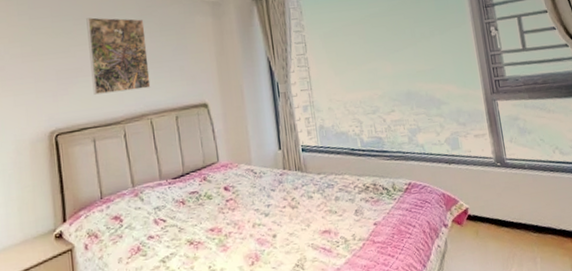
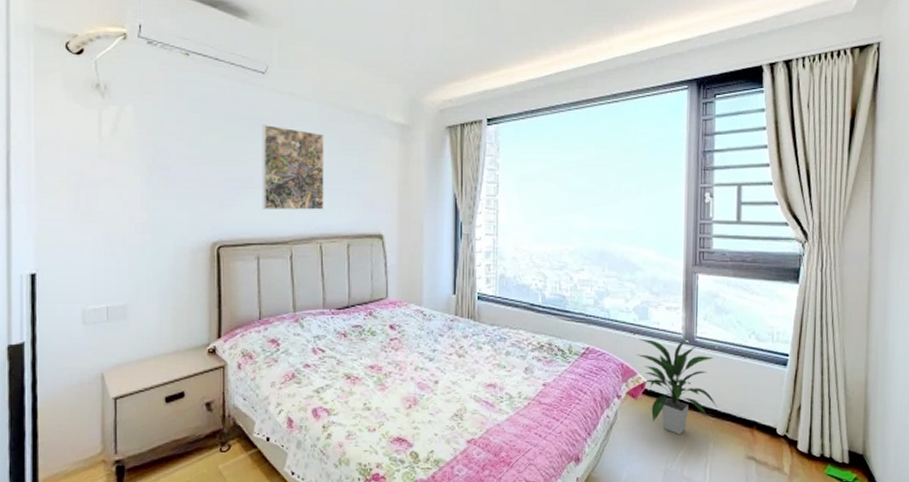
indoor plant: none [454,162,537,255] -> present [636,338,717,435]

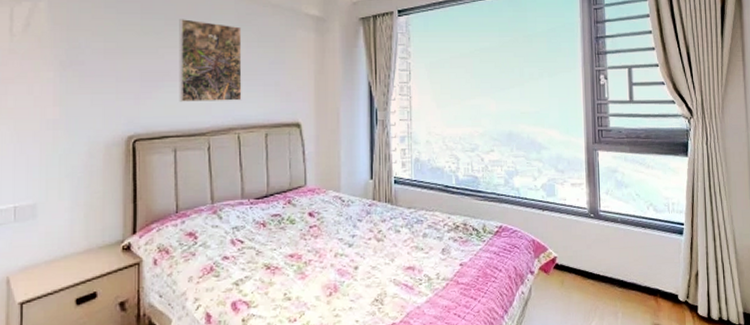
indoor plant: present [636,338,717,435] -> none [546,213,623,307]

